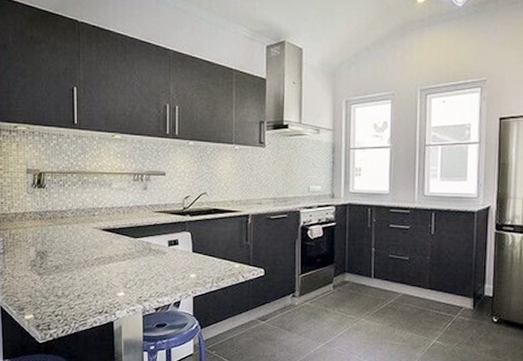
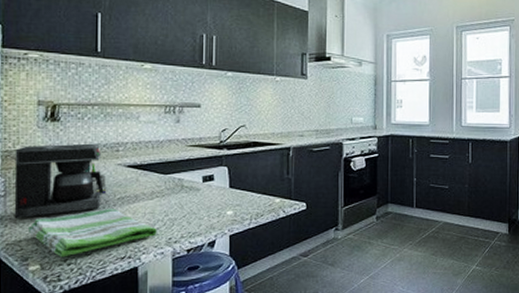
coffee maker: none [10,208,86,274] -> present [14,143,107,219]
dish towel: none [22,268,129,309] -> present [27,209,157,258]

